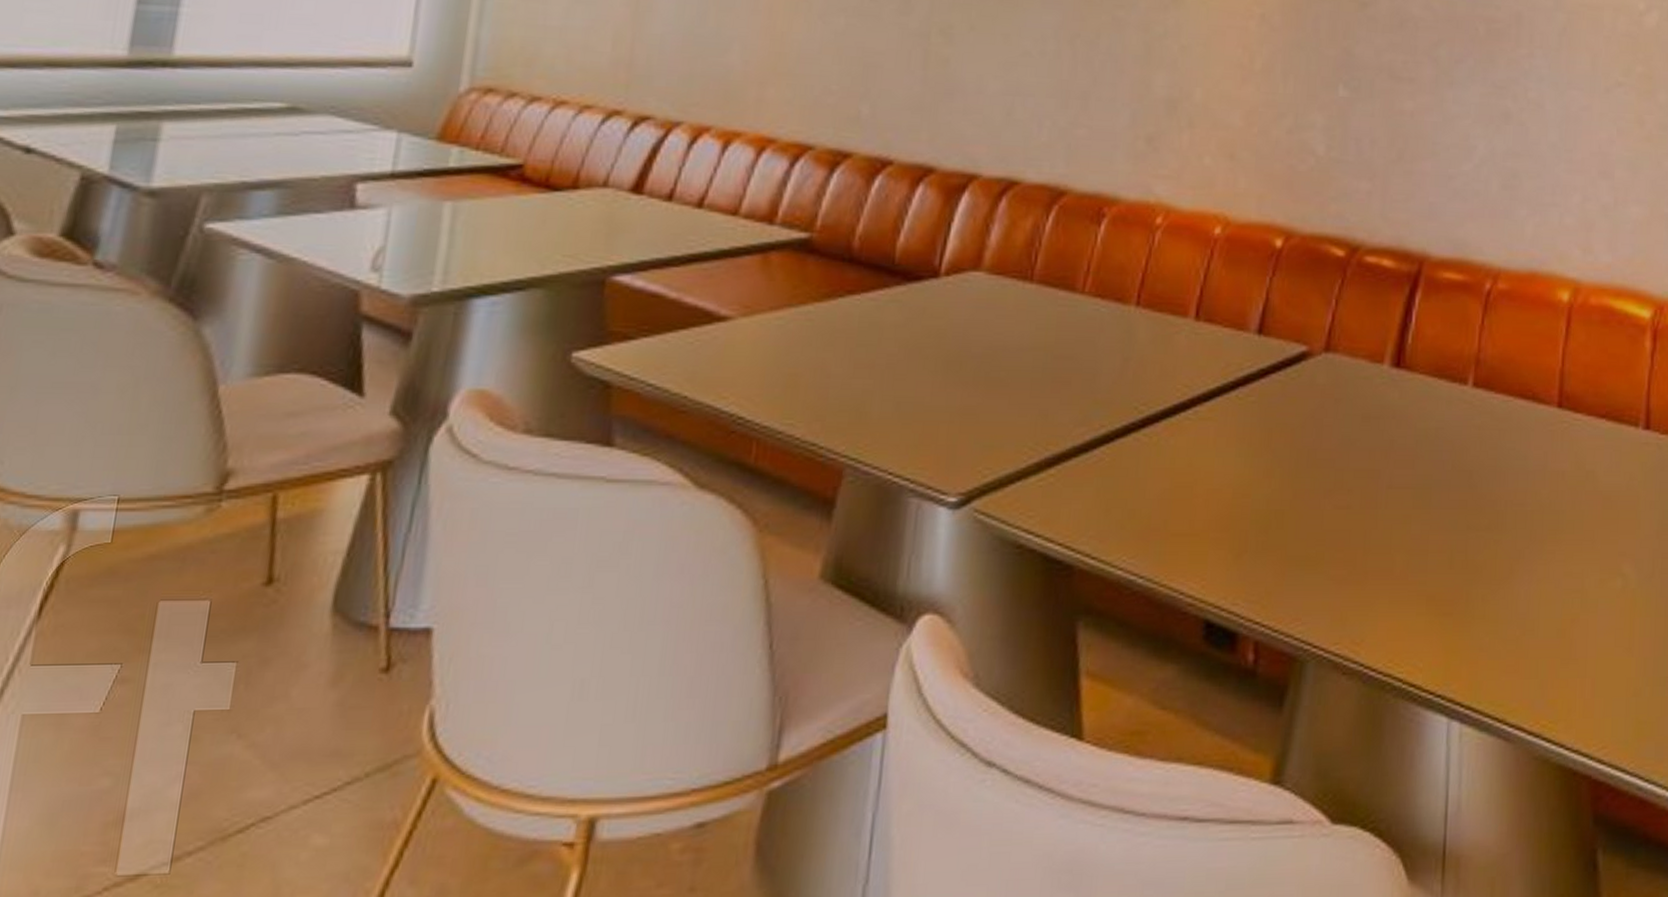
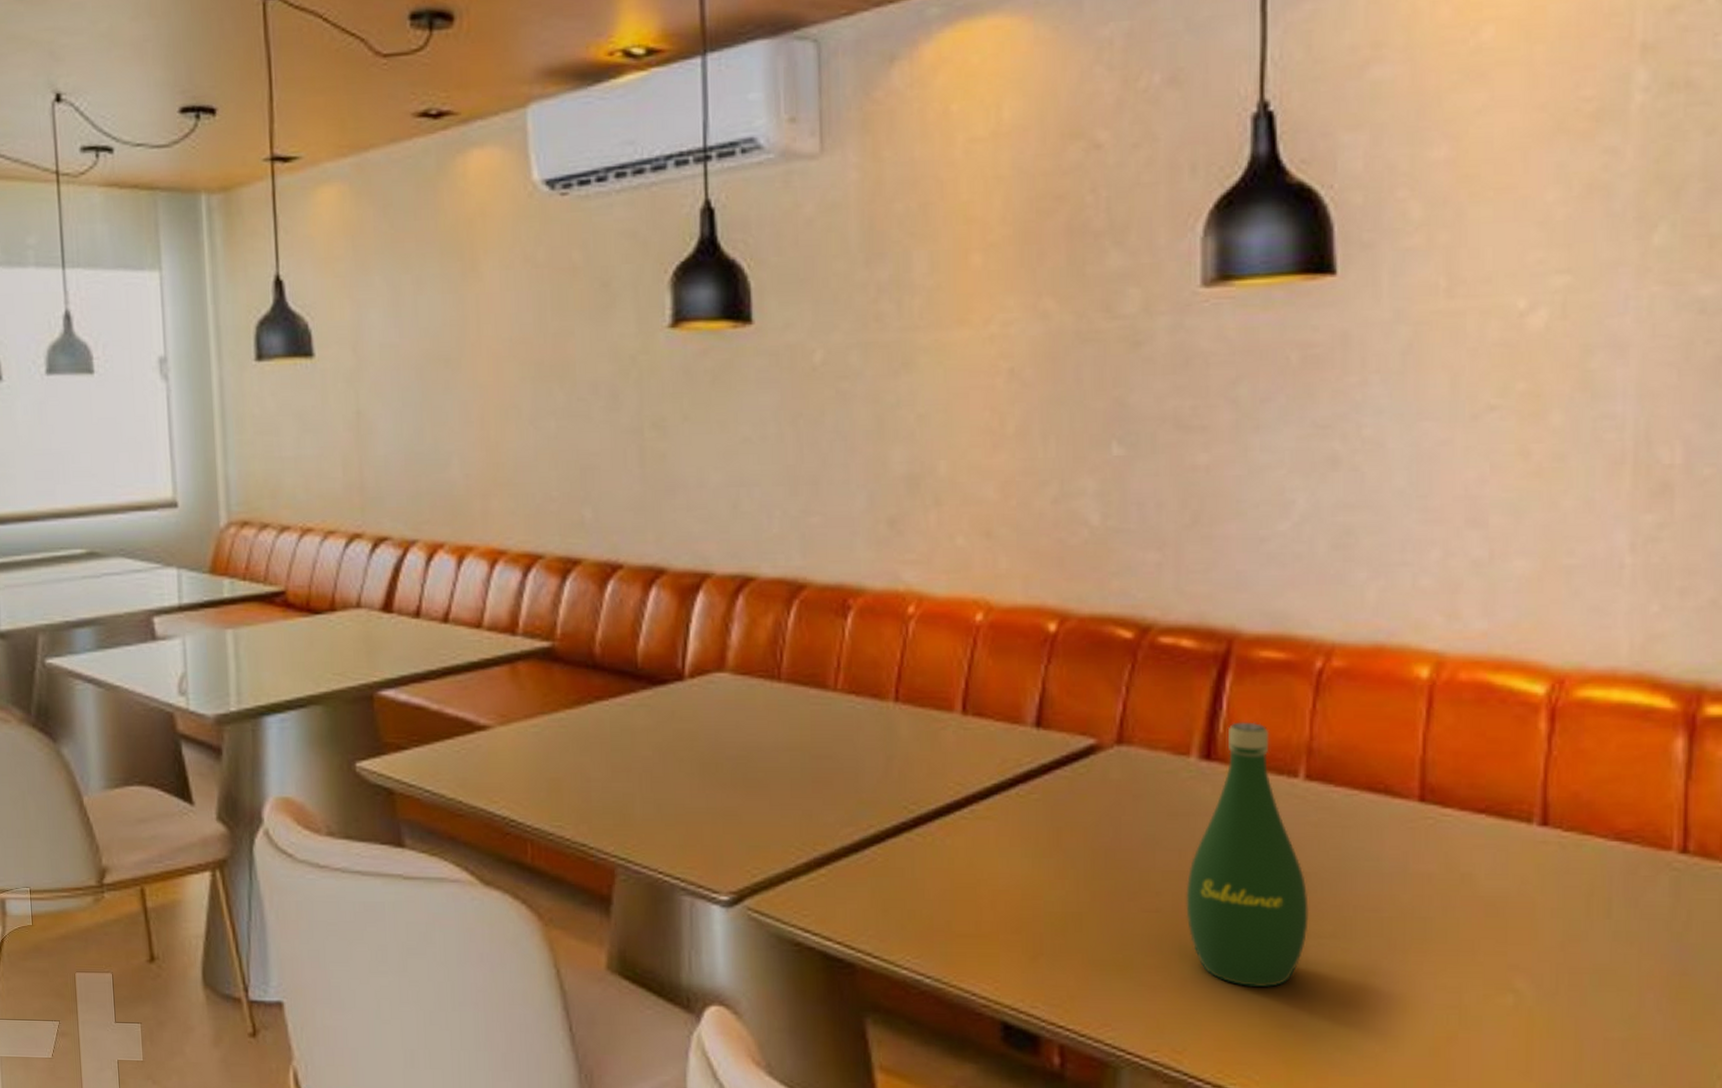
bottle: none [1371,334,1470,578] -> present [1186,722,1309,987]

